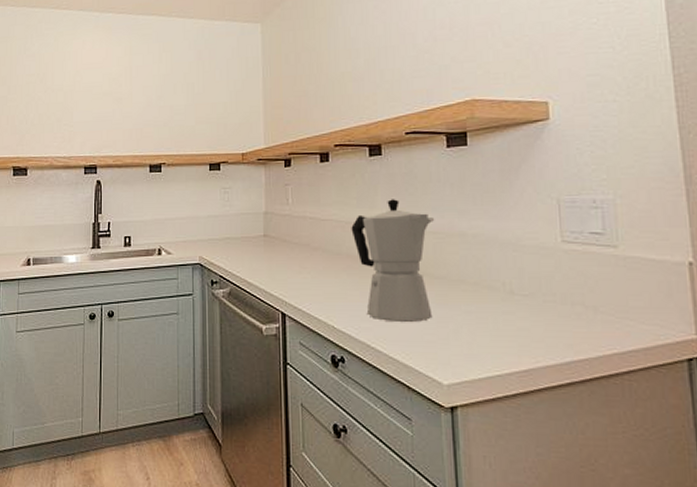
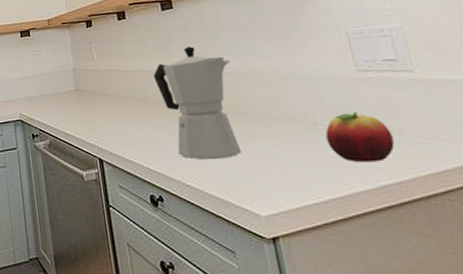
fruit: none [520,284,586,337] -> present [325,112,395,163]

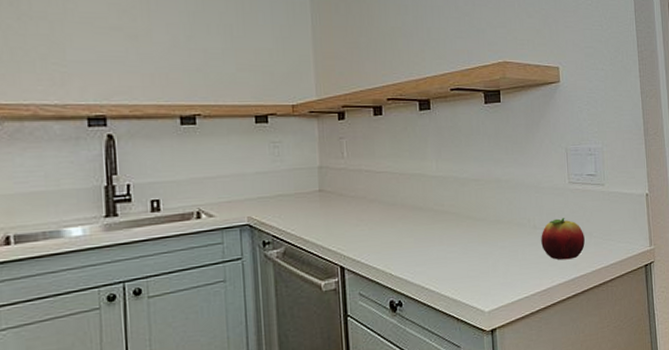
moka pot: present [153,46,242,160] -> none [405,150,476,263]

